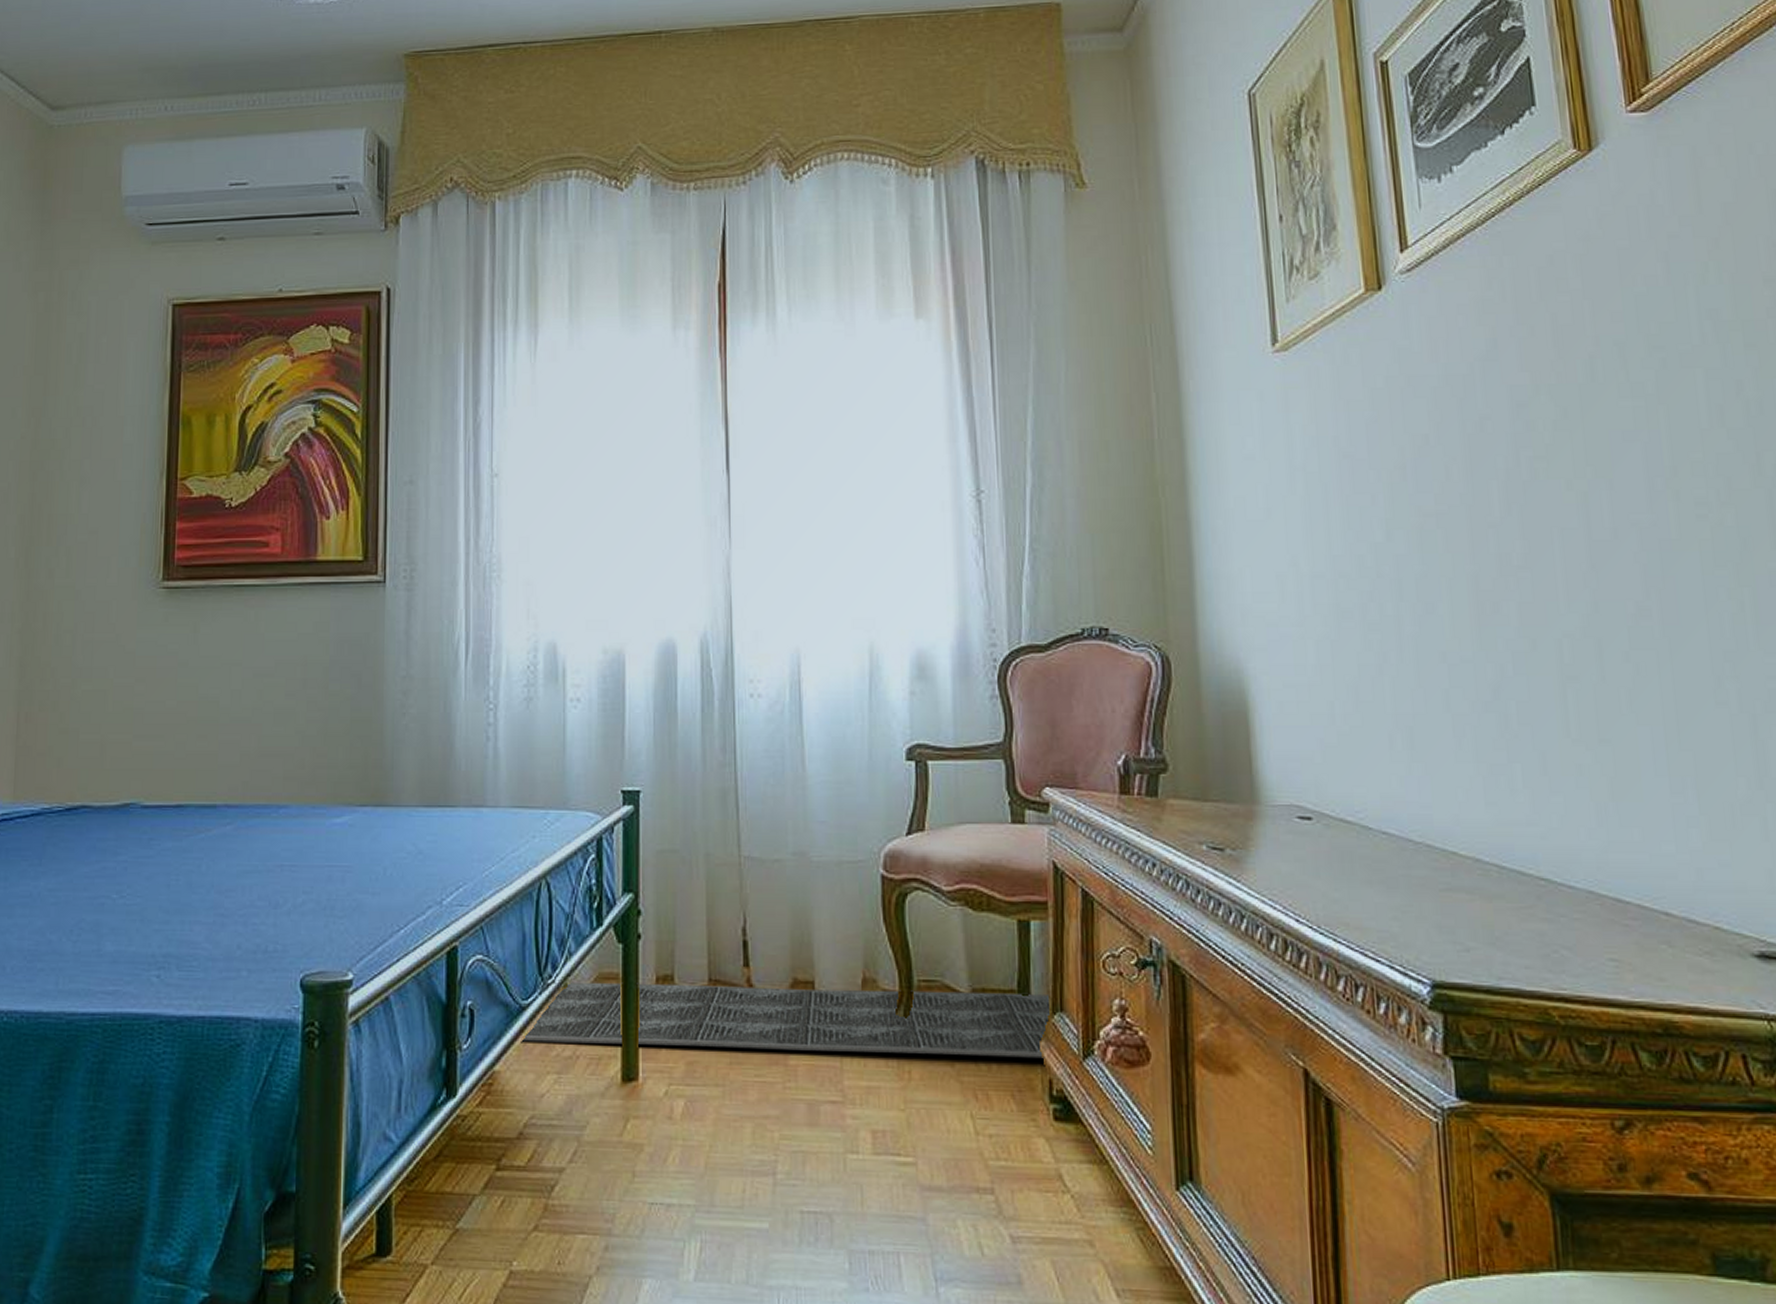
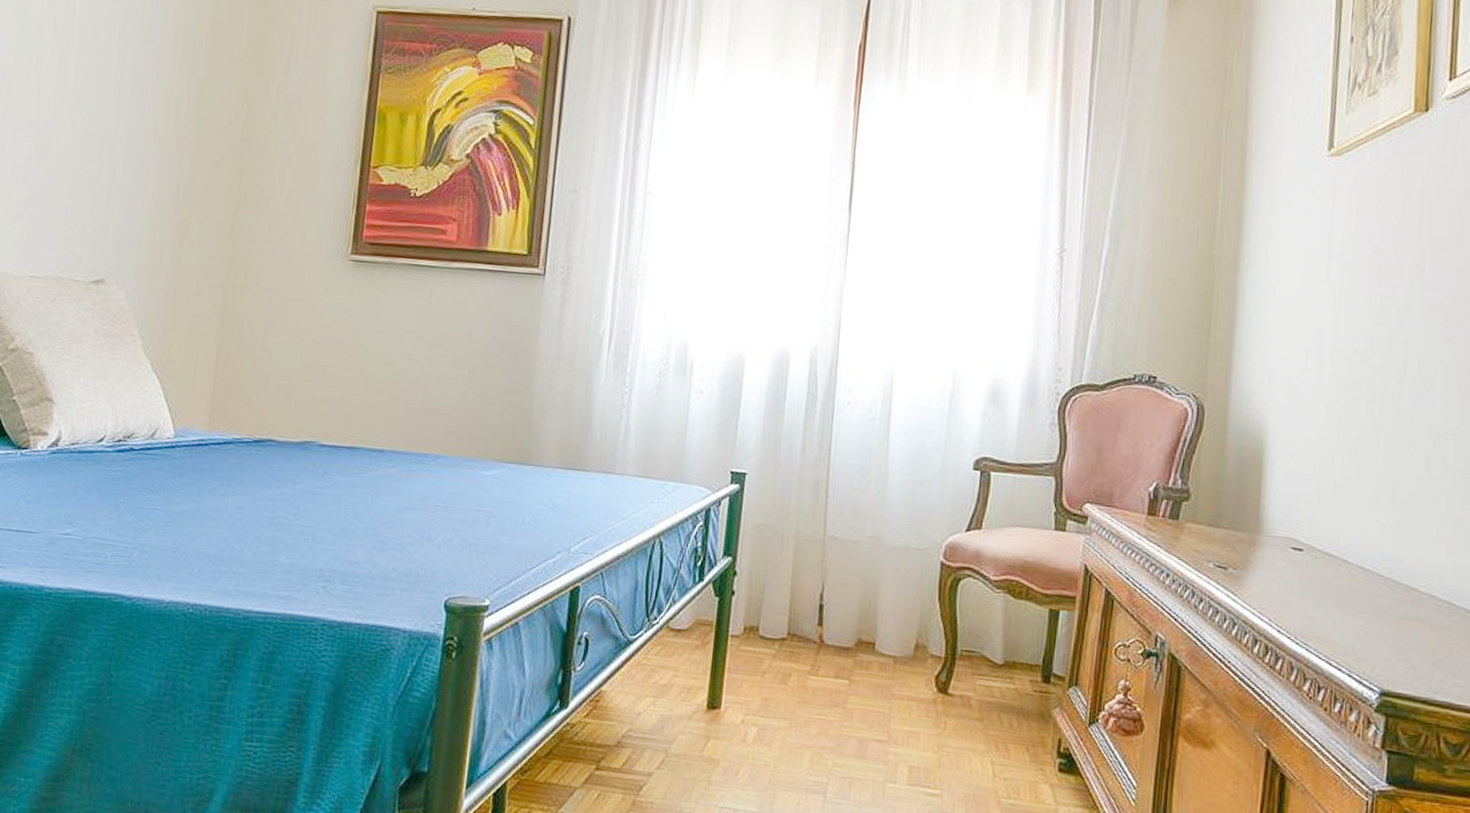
rug: present [521,981,1050,1058] -> none [626,623,1067,722]

